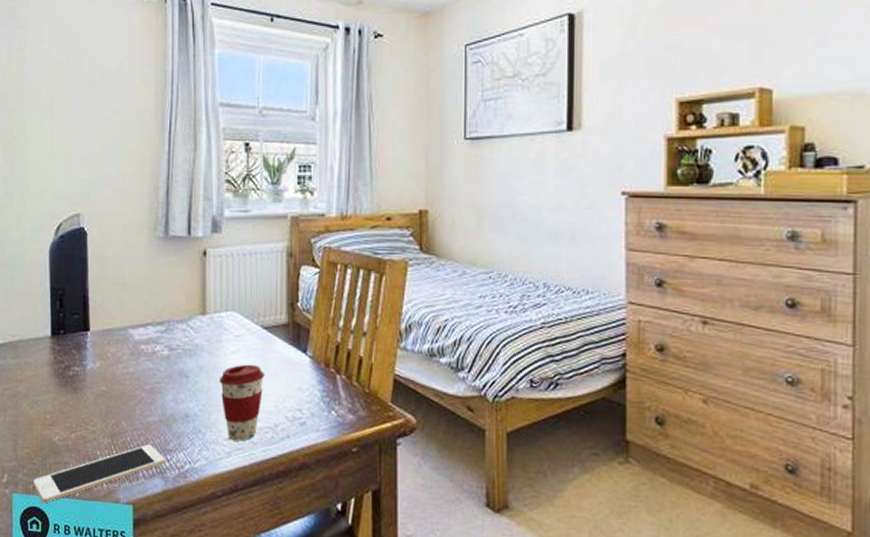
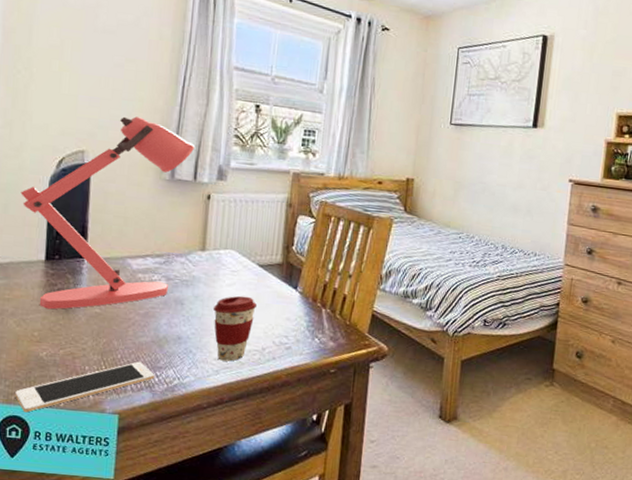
desk lamp: none [24,171,186,389] -> present [20,116,195,310]

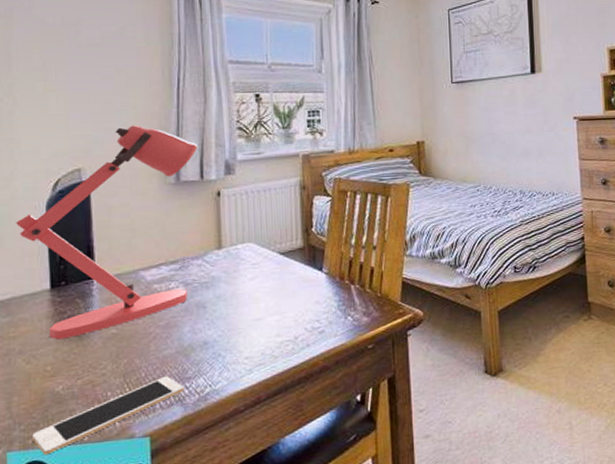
coffee cup: present [213,295,258,362] -> none [237,287,284,358]

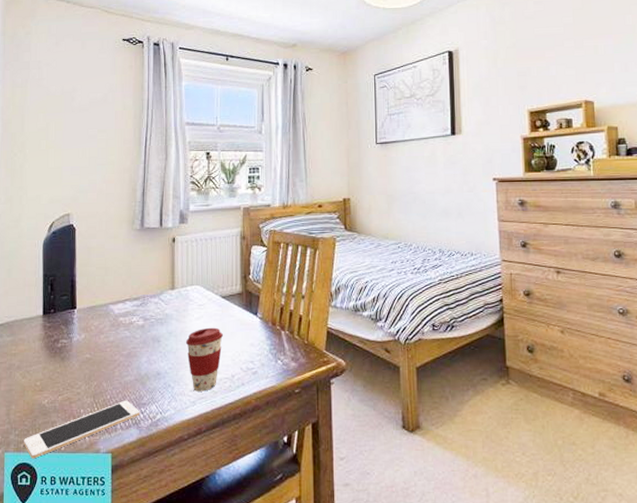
desk lamp: present [16,125,197,340] -> none [21,178,158,359]
coffee cup: none [237,287,284,358] -> present [185,327,224,392]

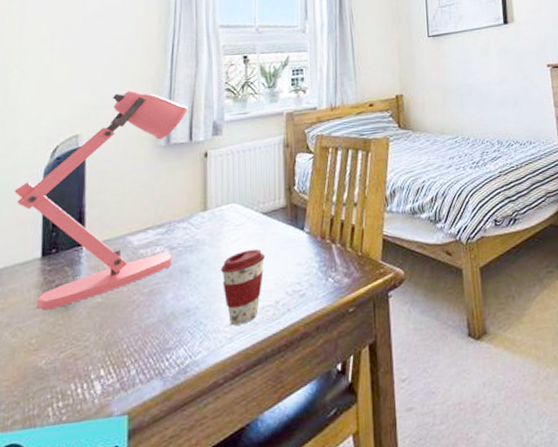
desk lamp: none [21,178,158,359] -> present [14,90,187,311]
cell phone: present [24,400,139,459] -> none [12,347,164,438]

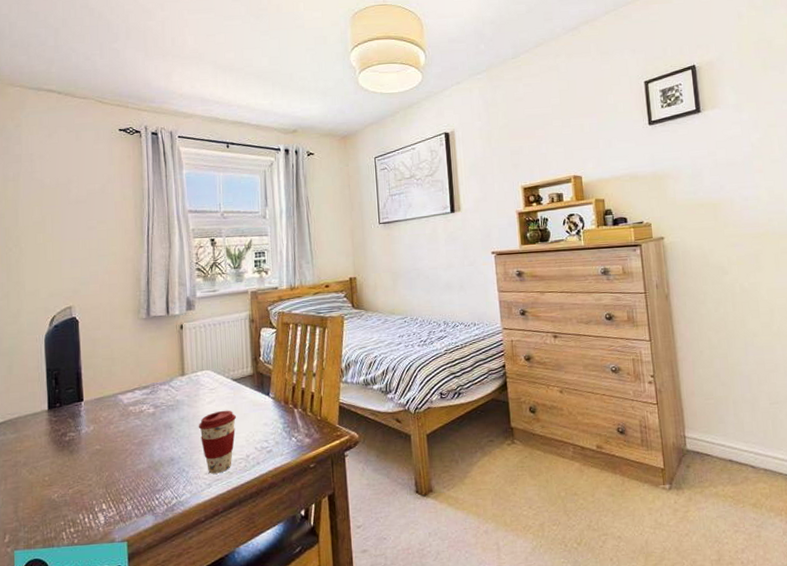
desk lamp: present [14,90,187,311] -> none [21,268,164,454]

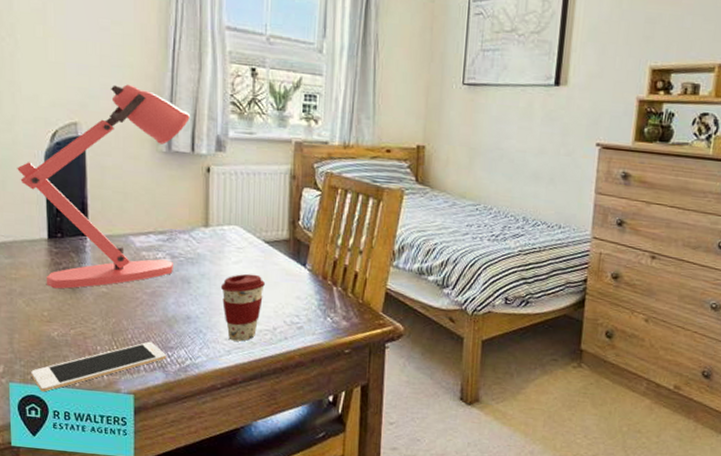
desk lamp: none [21,268,164,454] -> present [17,84,190,289]
cell phone: none [34,488,154,555] -> present [31,341,166,392]

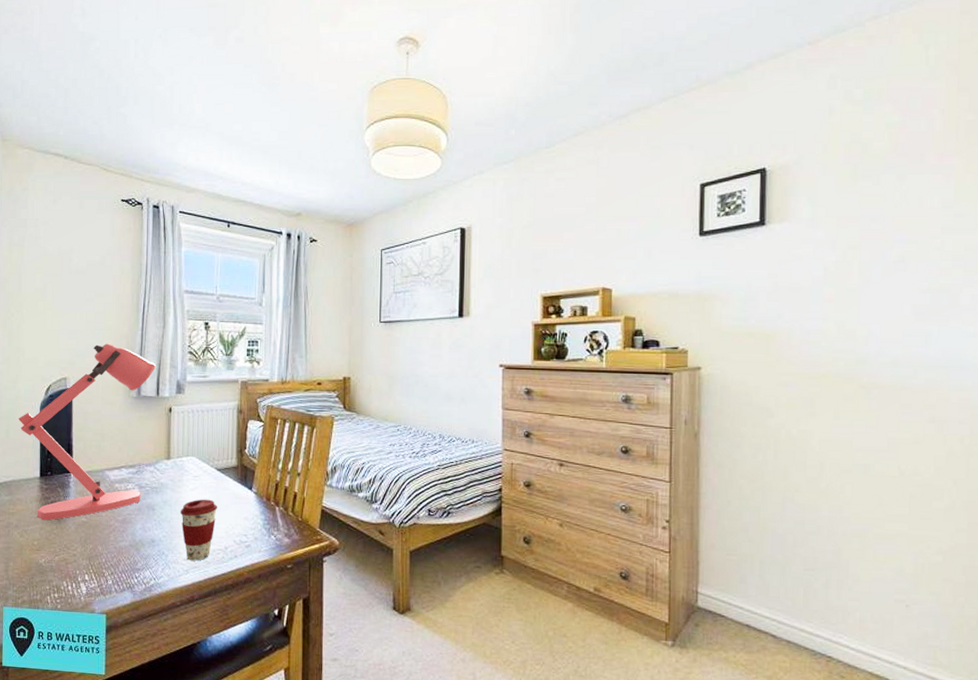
cell phone: present [31,341,166,392] -> none [21,564,134,615]

